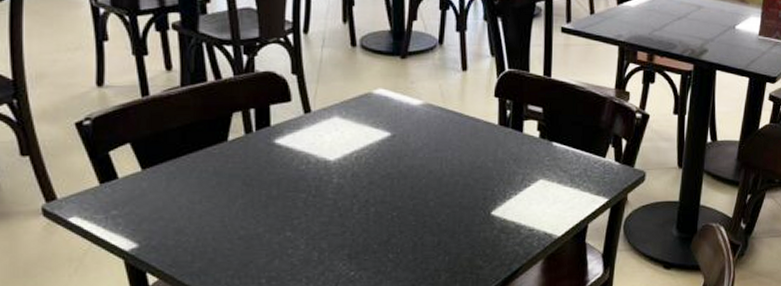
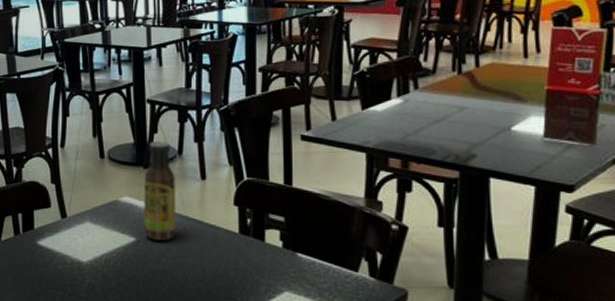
sauce bottle: none [399,29,436,135] -> present [143,141,177,241]

